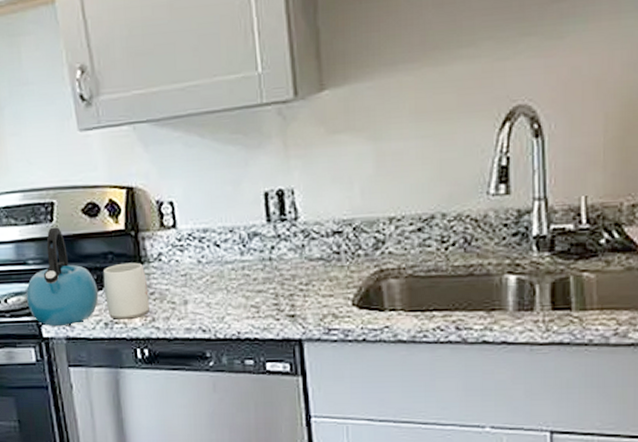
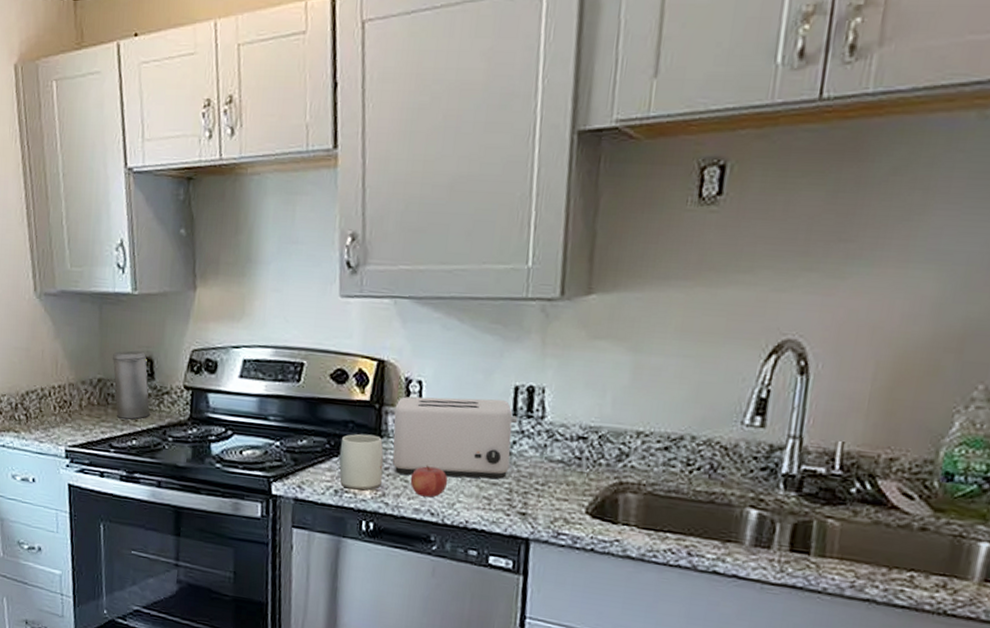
kettle: present [26,227,99,326] -> none [262,387,334,487]
toaster: none [151,207,272,297] -> present [392,396,518,480]
fruit: none [177,283,215,315] -> present [410,465,448,498]

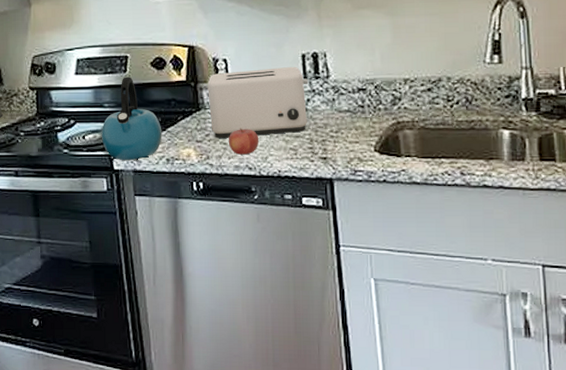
kettle: none [262,387,334,487] -> present [102,76,162,160]
mug: present [339,434,384,491] -> none [166,108,205,156]

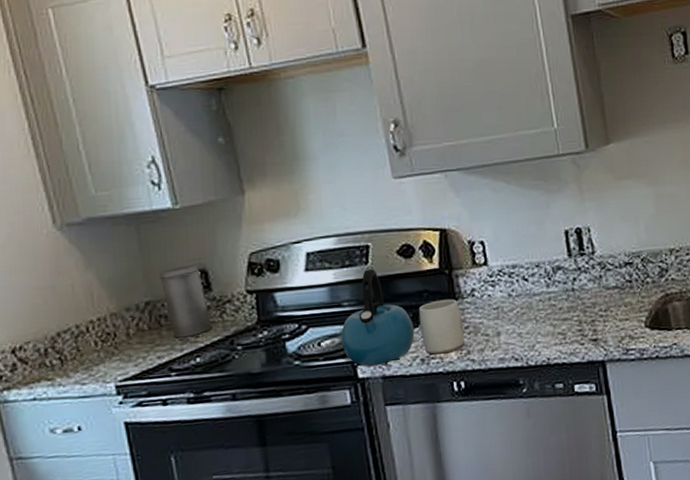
mug: none [166,108,205,156] -> present [418,299,465,355]
toaster: present [207,66,308,138] -> none [464,244,575,330]
fruit: present [228,128,260,155] -> none [490,316,525,346]

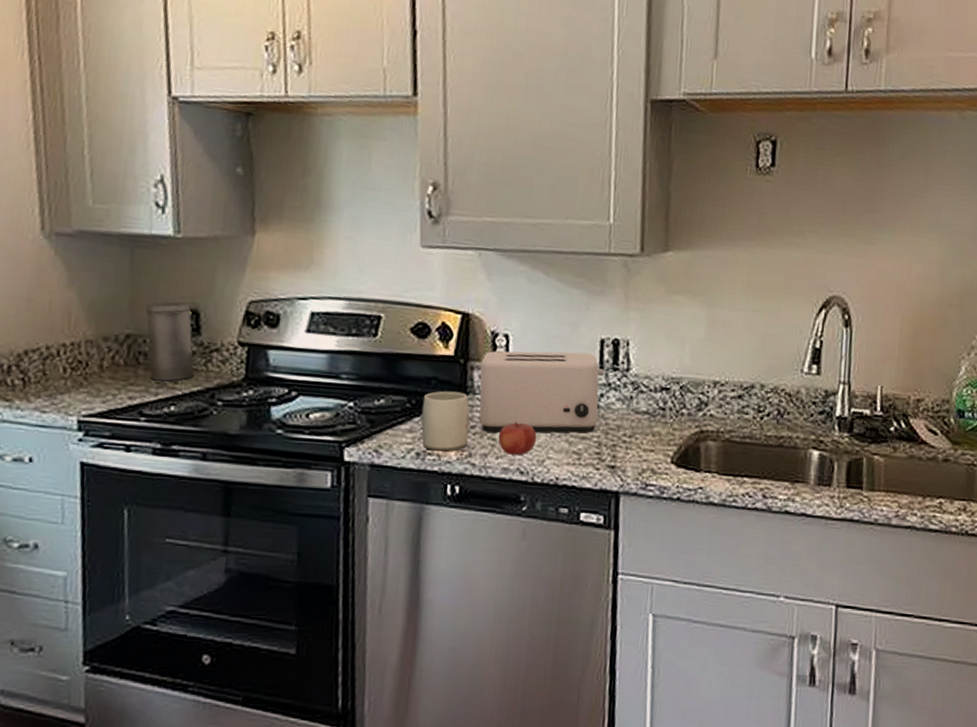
kettle: present [341,268,415,366] -> none [332,342,415,451]
toaster: none [464,244,575,330] -> present [478,351,605,434]
fruit: none [490,316,525,346] -> present [498,421,537,455]

